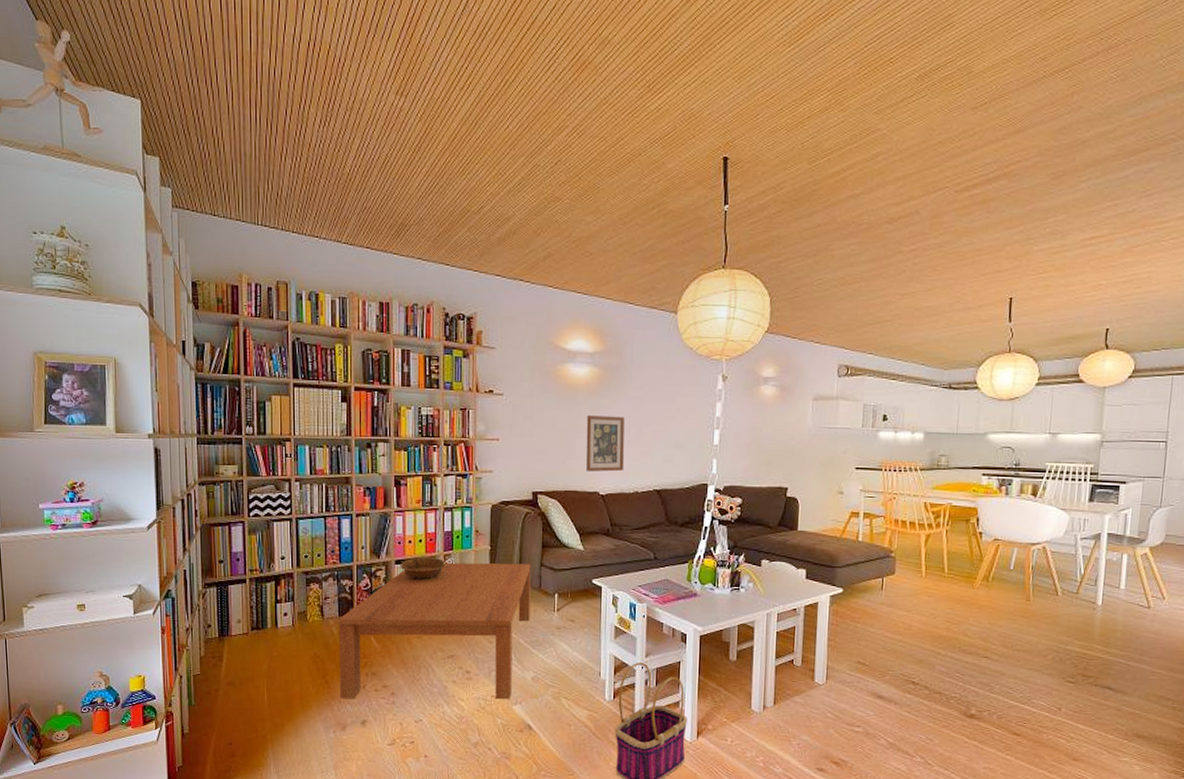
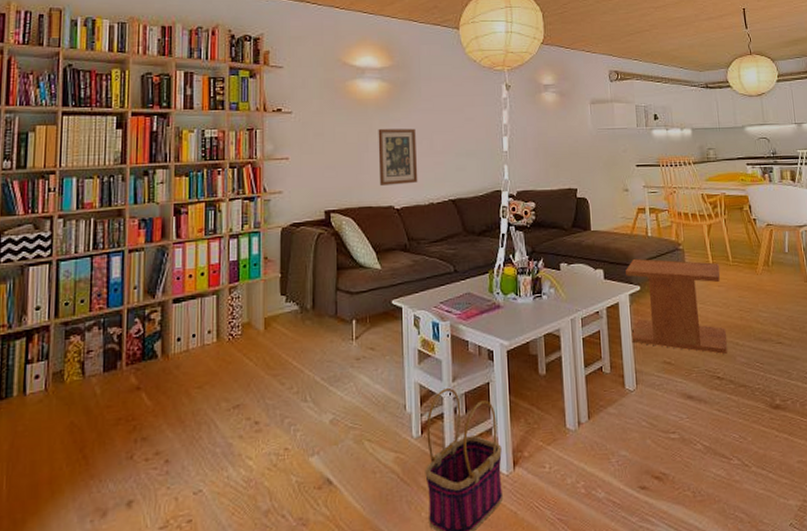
coffee table: present [338,562,531,700] -> none [100,289,326,476]
decorative bowl: present [399,556,445,580] -> none [178,291,231,319]
side table: none [826,562,933,661] -> present [626,259,727,354]

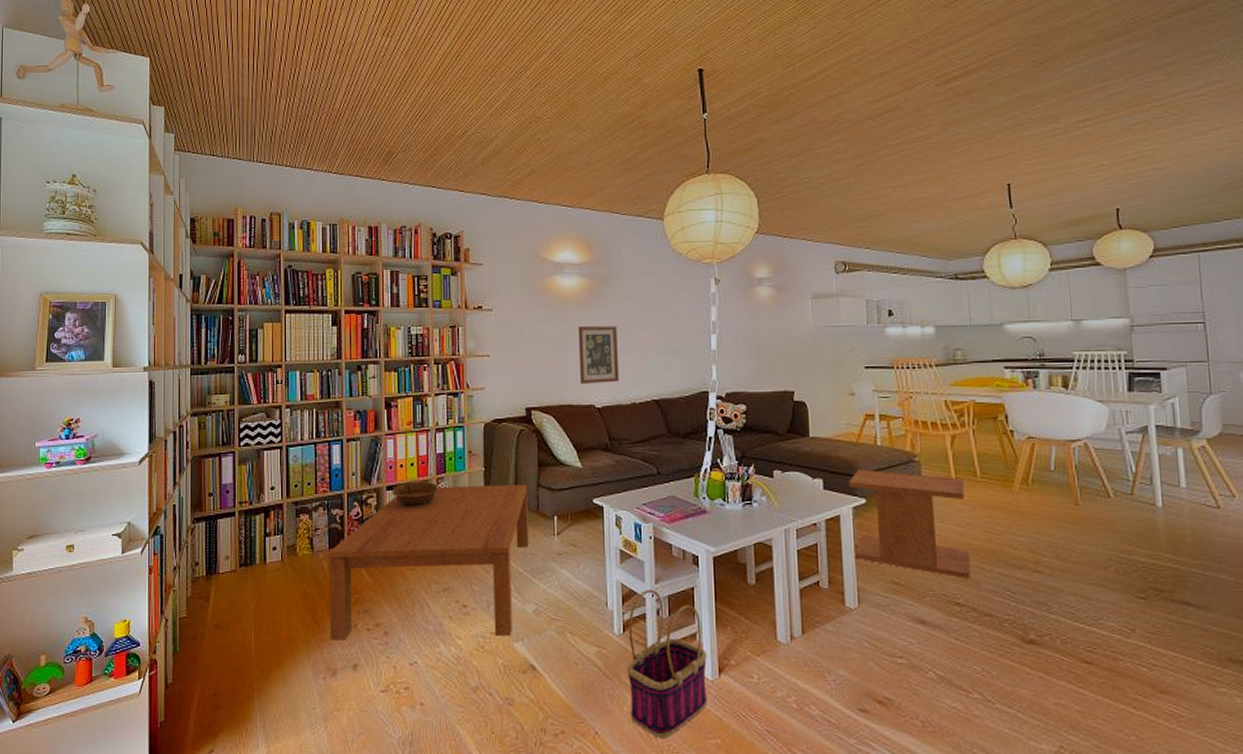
coffee table: none [100,289,326,476] -> present [329,484,529,641]
decorative bowl: none [178,291,231,319] -> present [391,481,438,506]

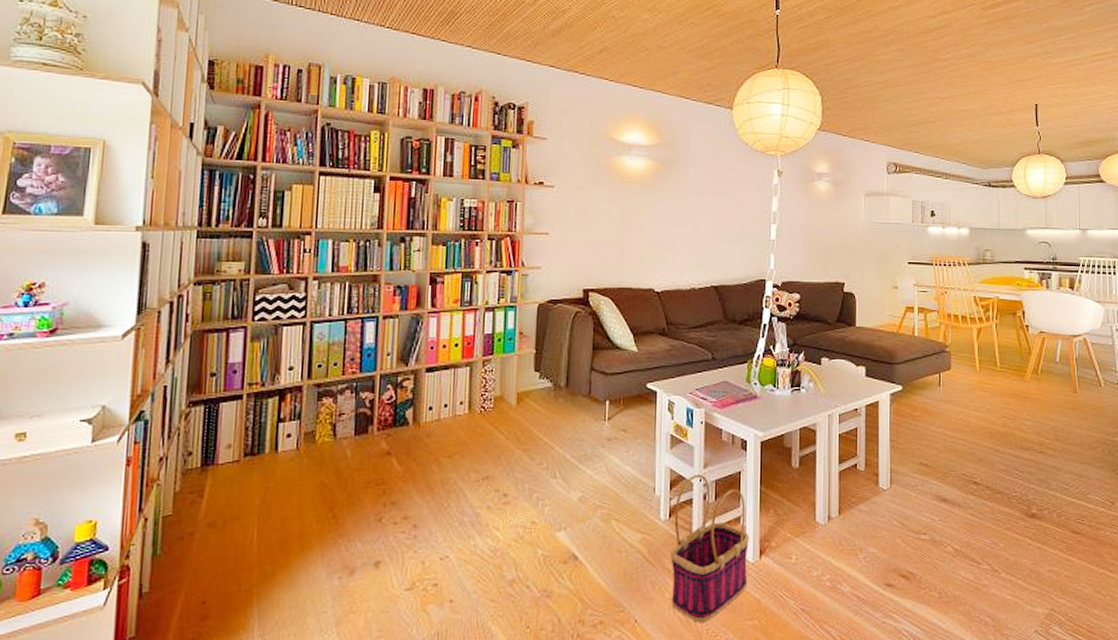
coffee table: present [329,484,529,641] -> none [350,368,580,536]
decorative bowl: present [391,481,438,506] -> none [431,363,484,389]
wall art: present [578,326,620,384] -> none [641,209,681,268]
side table: present [849,470,971,578] -> none [888,359,988,459]

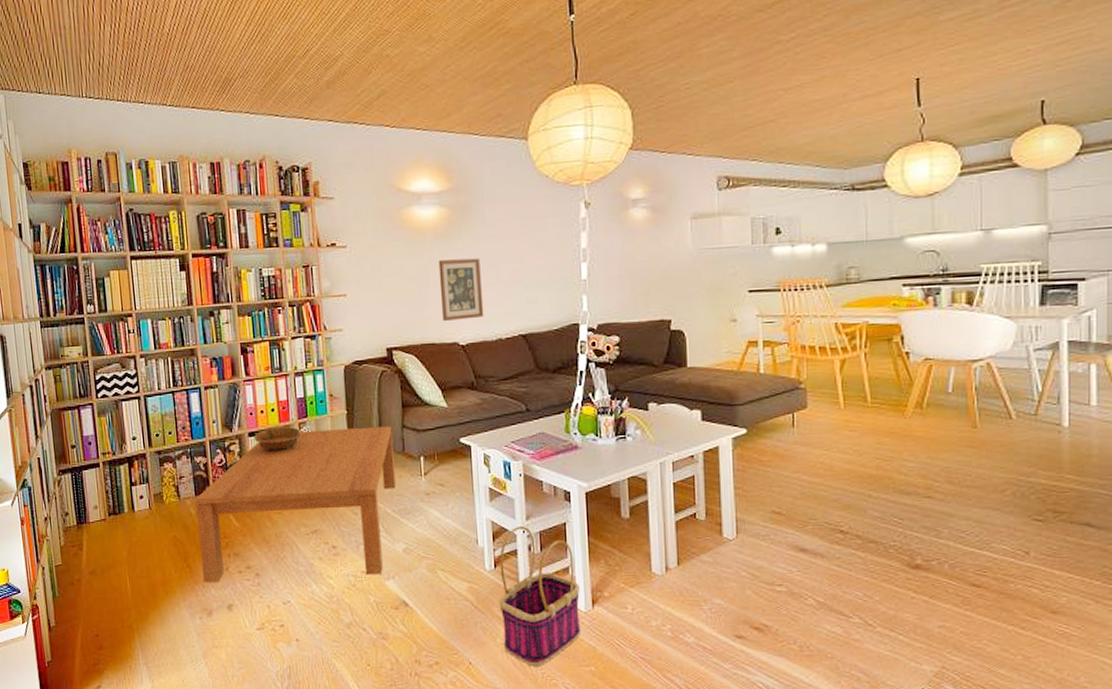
coffee table: none [350,368,580,536] -> present [195,426,396,583]
decorative bowl: none [431,363,484,389] -> present [253,426,301,452]
wall art: none [641,209,681,268] -> present [438,258,484,321]

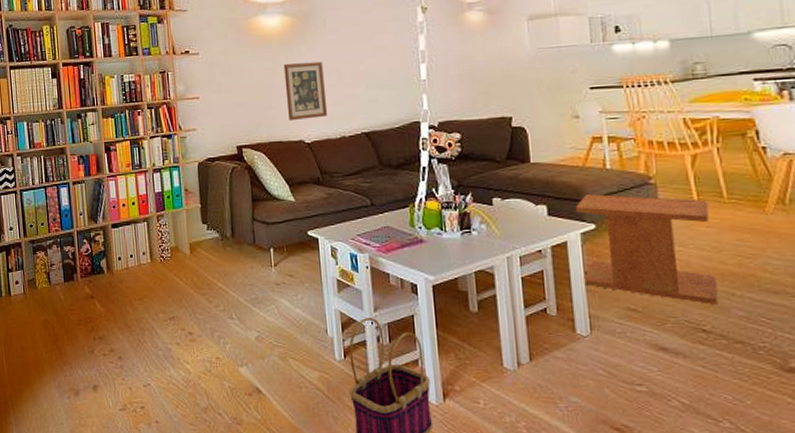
coffee table: present [195,426,396,583] -> none [64,219,247,364]
decorative bowl: present [253,426,301,452] -> none [116,218,159,242]
side table: none [729,399,857,506] -> present [576,194,718,304]

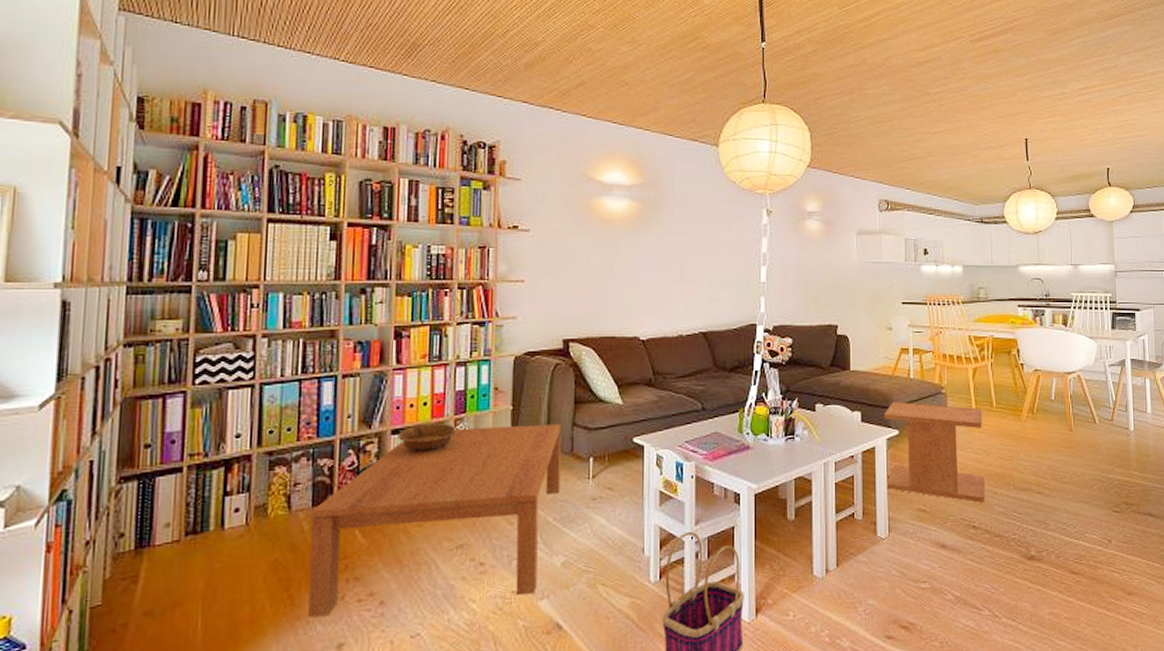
coffee table: none [64,219,247,364] -> present [308,424,561,618]
decorative bowl: none [116,218,159,242] -> present [397,422,456,452]
wall art: present [283,61,328,120] -> none [624,253,667,314]

